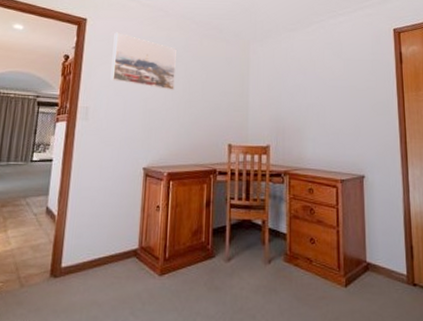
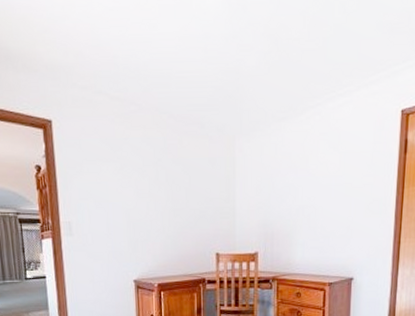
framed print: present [110,32,176,90] -> none [84,134,156,199]

